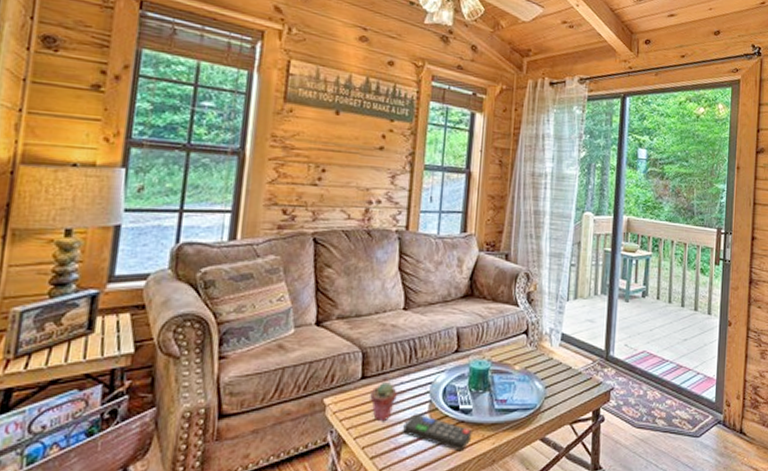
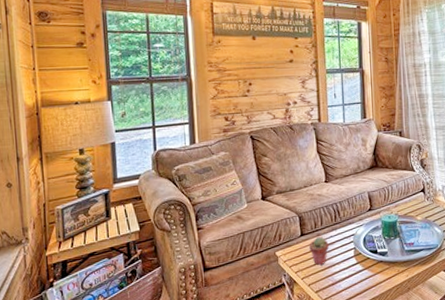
remote control: present [403,414,472,452] -> none [337,258,390,283]

